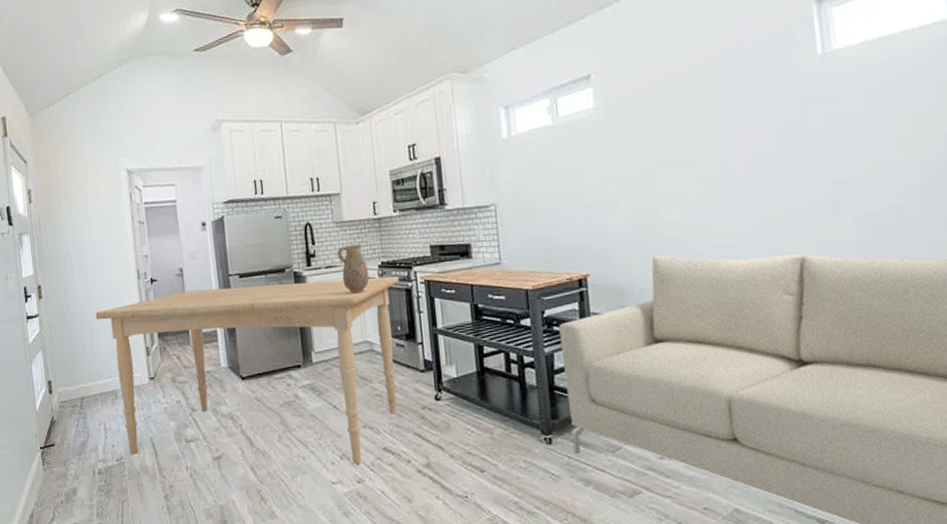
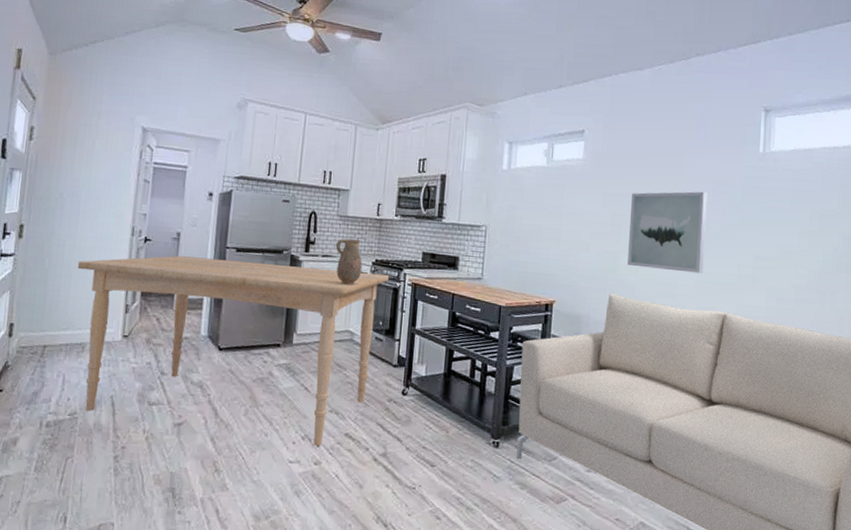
wall art: none [661,116,766,221] -> present [627,191,708,274]

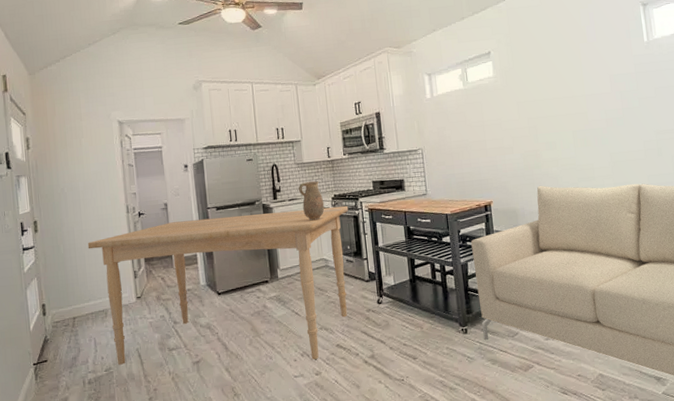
wall art: present [627,191,708,274] -> none [541,84,614,160]

